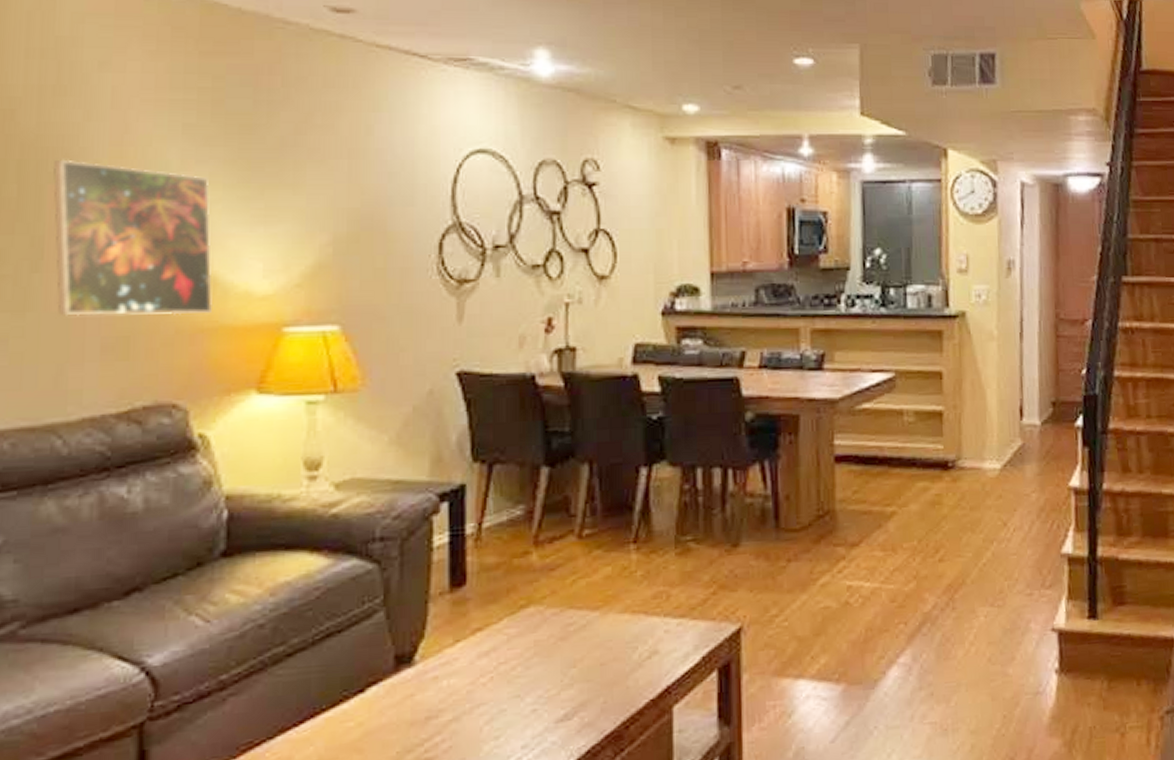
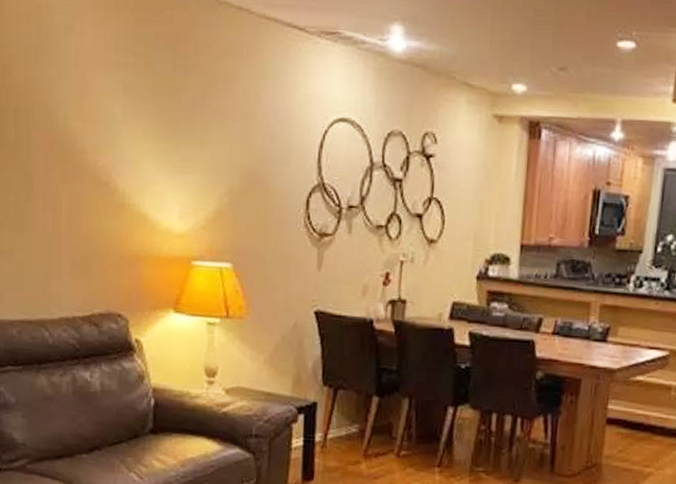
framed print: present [52,159,214,316] -> none [37,109,145,244]

